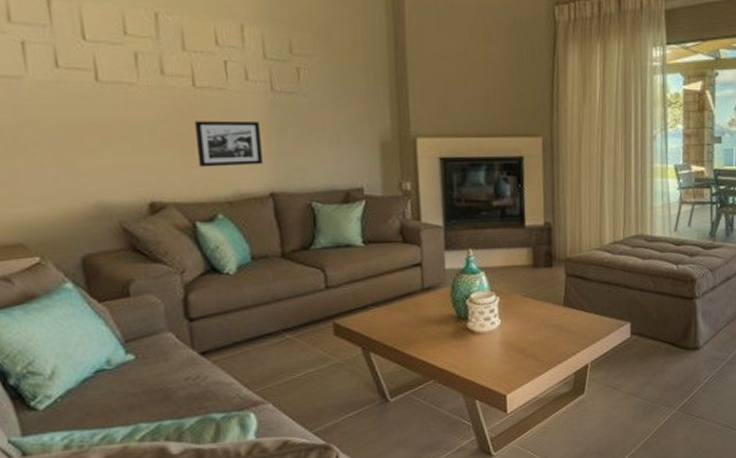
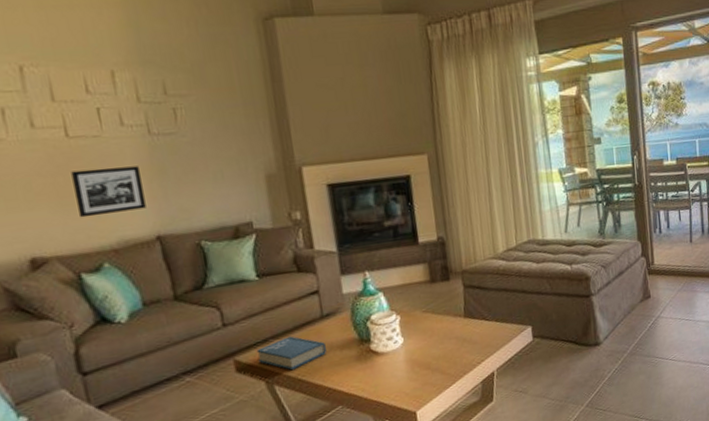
book: none [356,305,423,339] -> present [256,336,326,370]

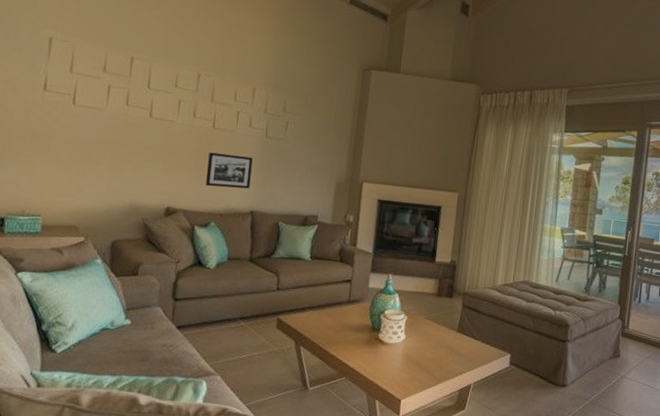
book: present [256,336,326,370] -> none [294,310,346,337]

